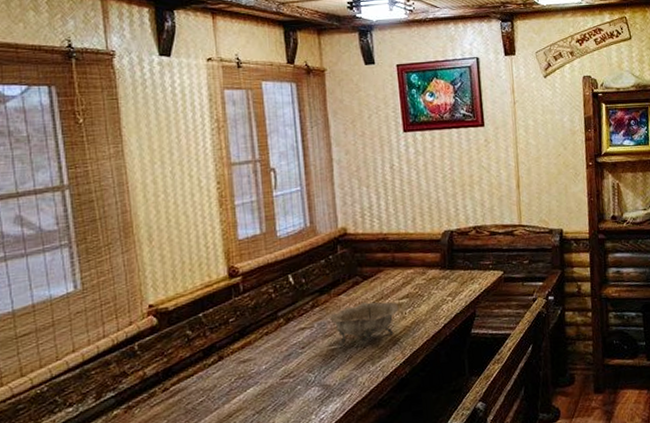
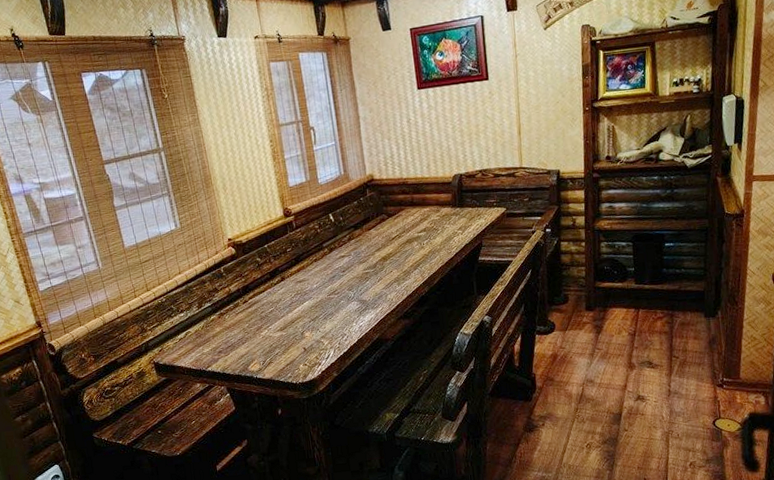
decorative bowl: present [328,301,399,348] -> none [362,234,418,272]

